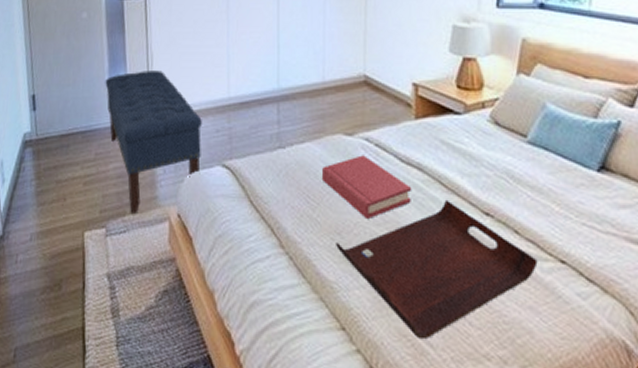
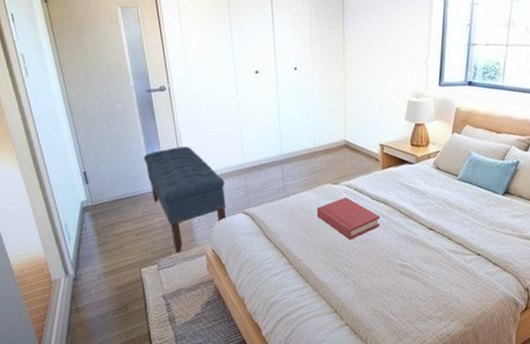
serving tray: present [336,199,538,340] -> none [329,222,463,312]

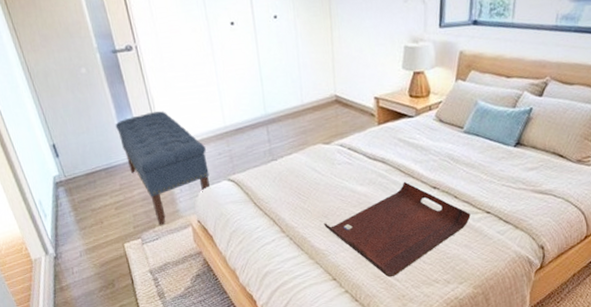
hardback book: present [316,197,381,240] -> none [307,157,379,203]
serving tray: none [329,222,463,312] -> present [324,181,471,278]

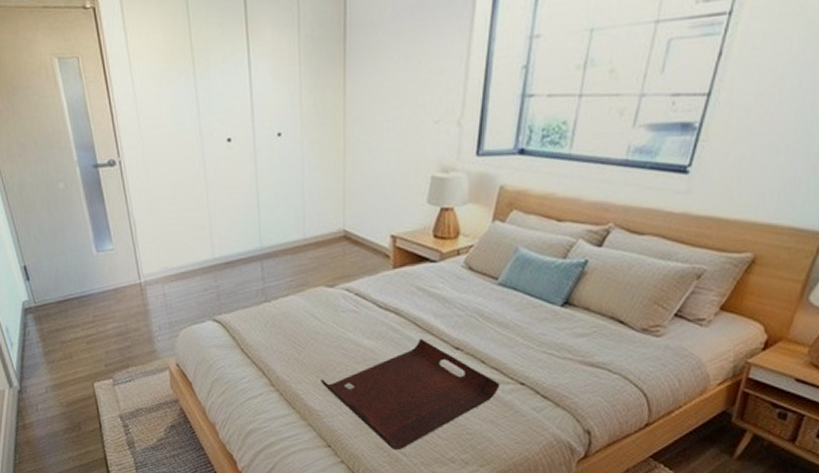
bench: present [115,111,211,226] -> none [92,236,194,367]

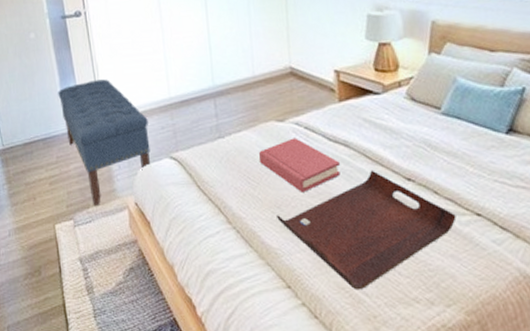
bench: none [92,236,194,367] -> present [58,79,152,207]
hardback book: none [305,304,390,358] -> present [258,138,341,192]

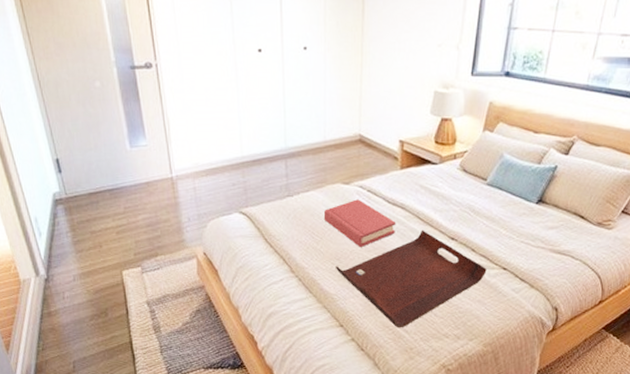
bench: present [58,79,152,207] -> none [126,134,221,255]

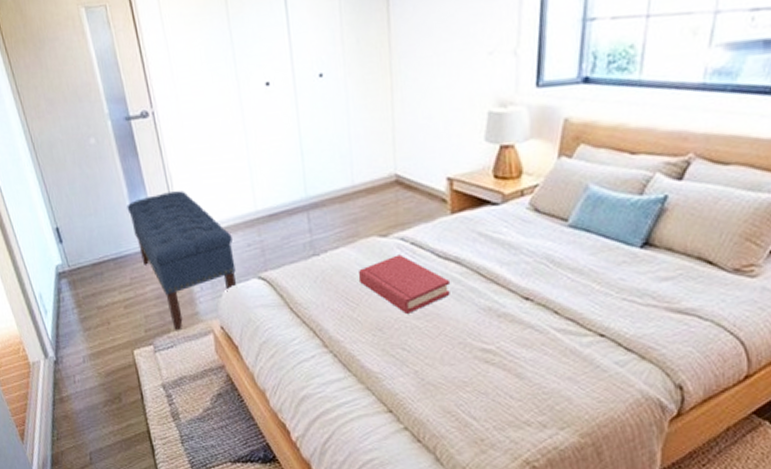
bench: none [126,134,221,255] -> present [127,191,238,331]
serving tray: present [336,230,487,328] -> none [378,289,577,414]

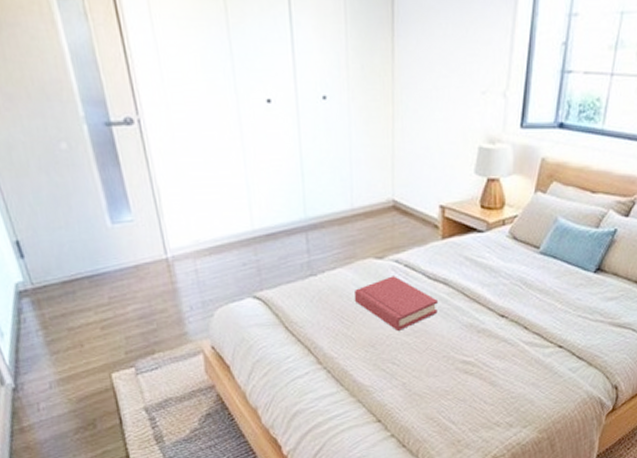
bench: present [127,191,238,331] -> none [105,206,231,352]

